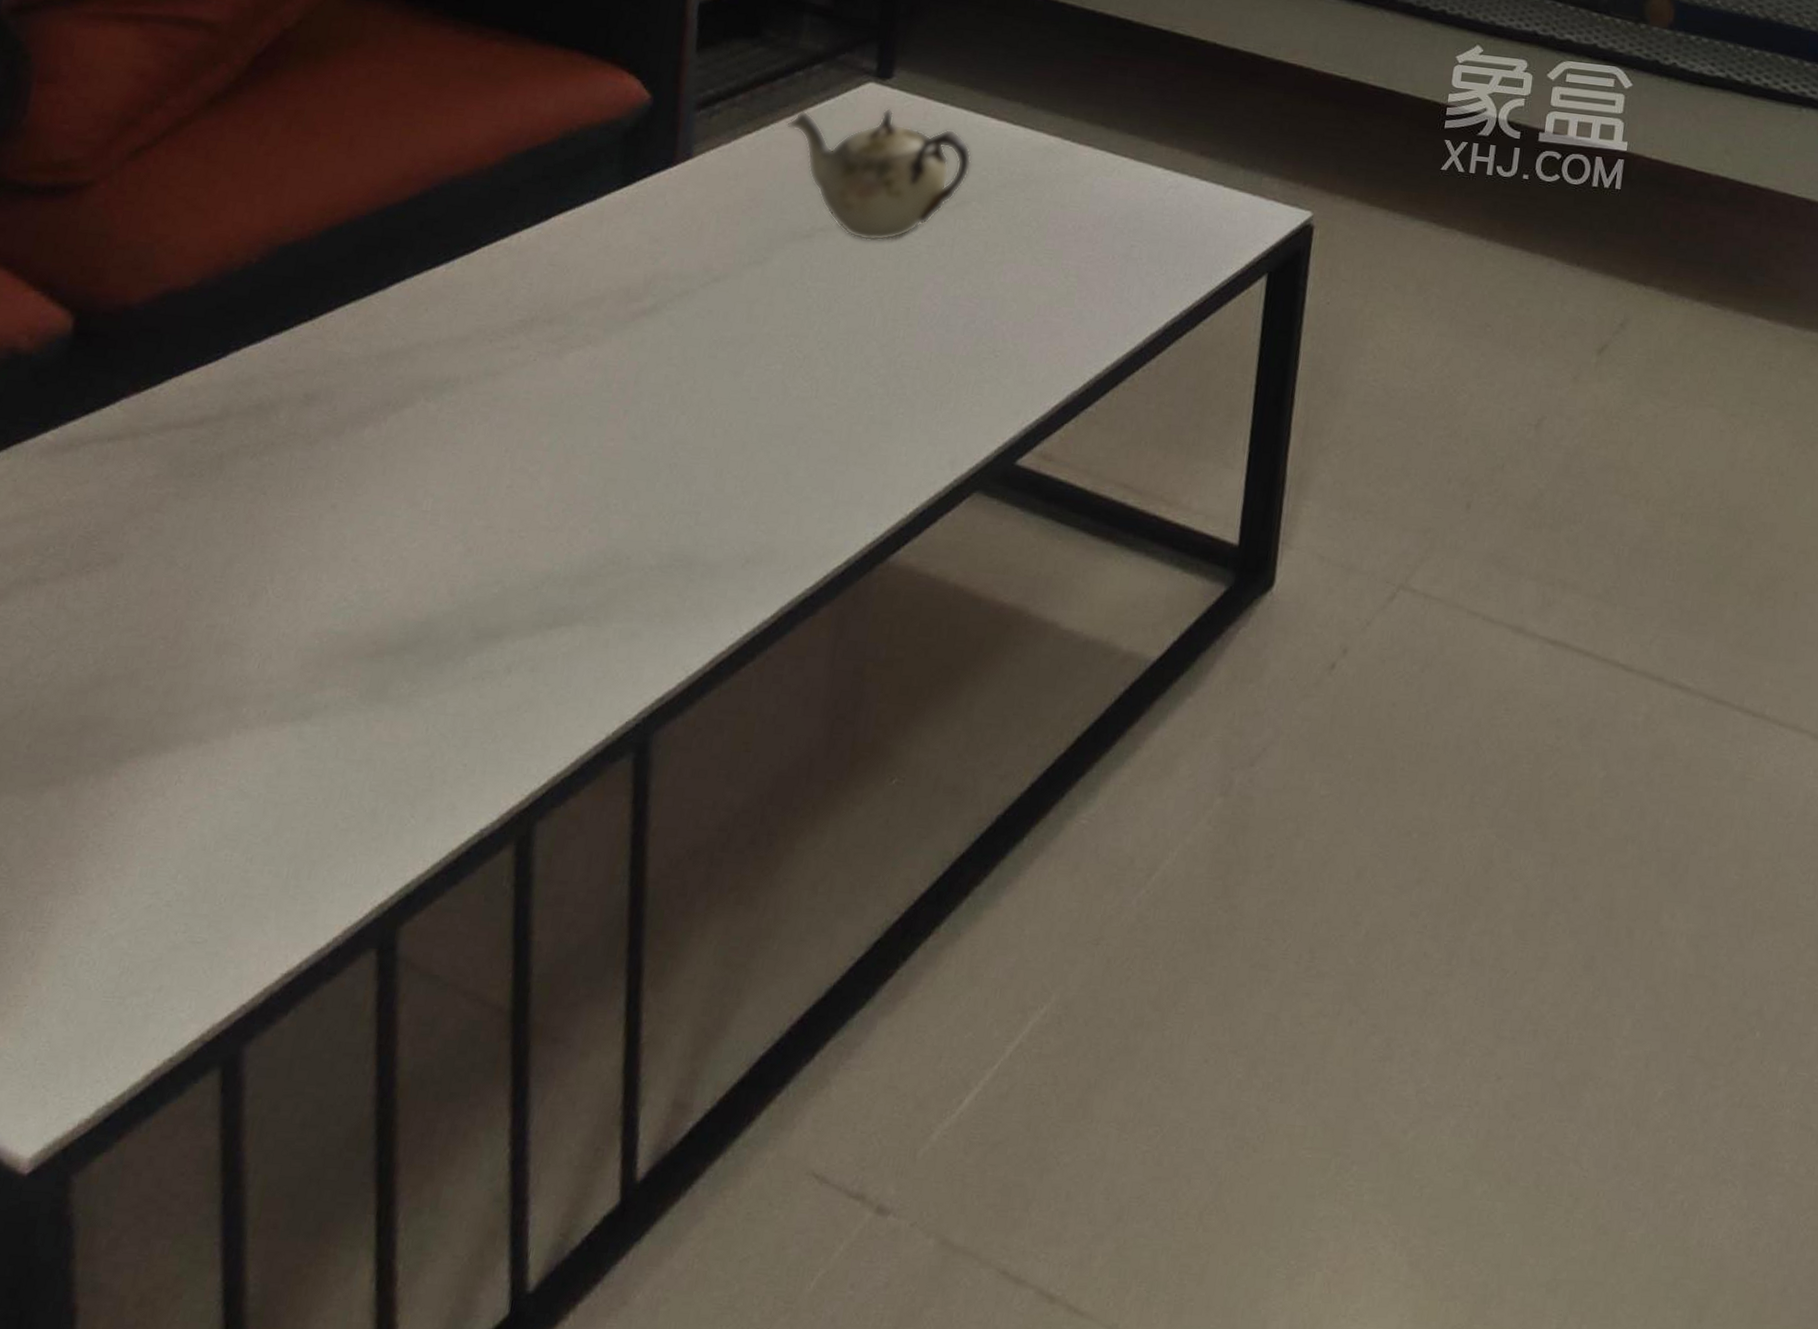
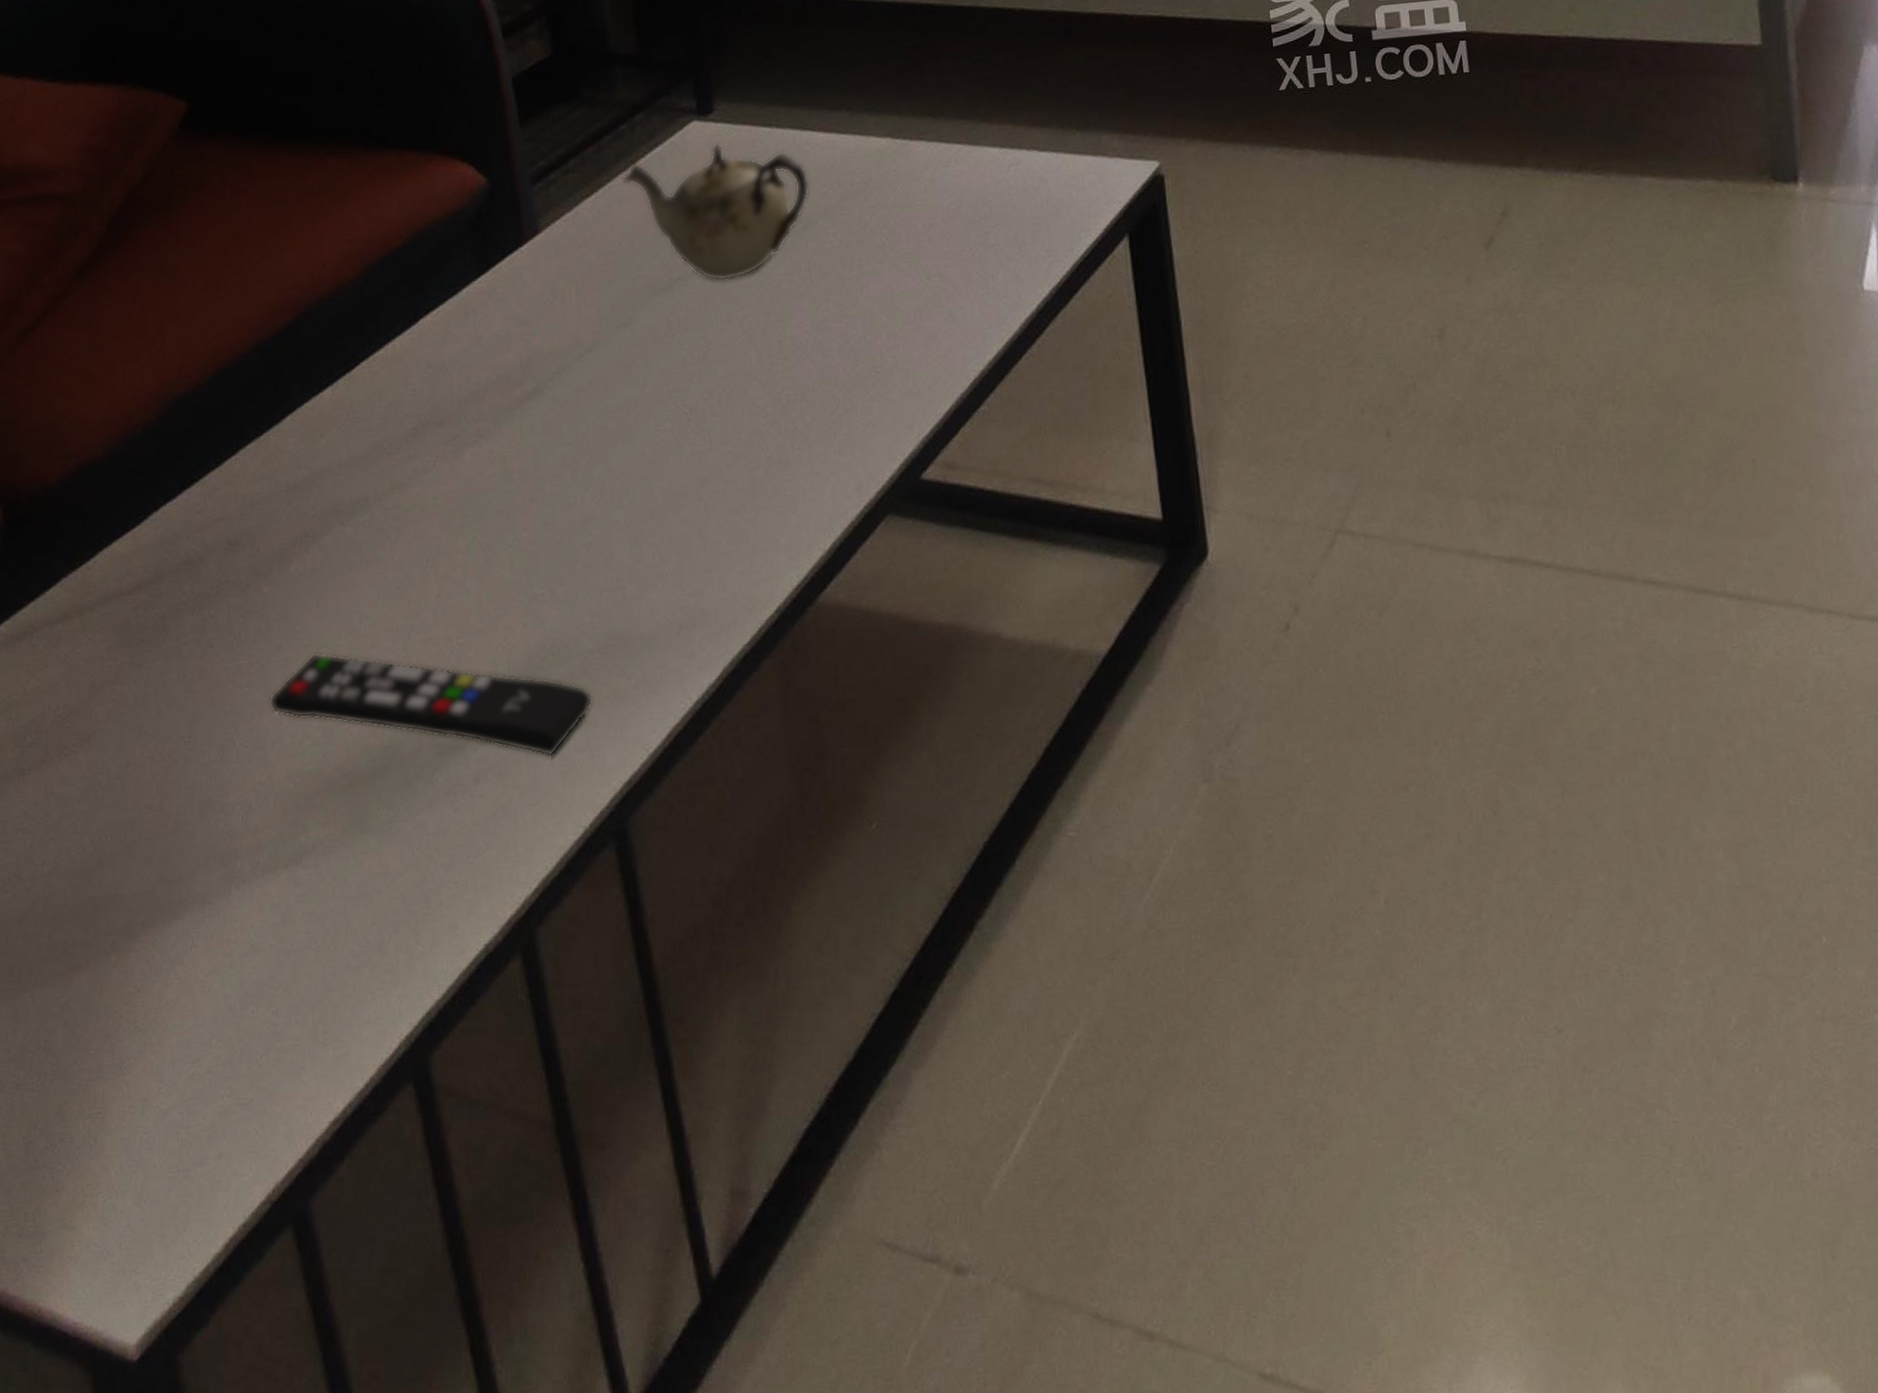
remote control: none [312,519,643,661] -> present [269,653,593,757]

